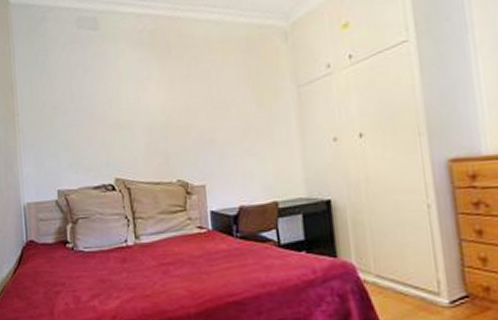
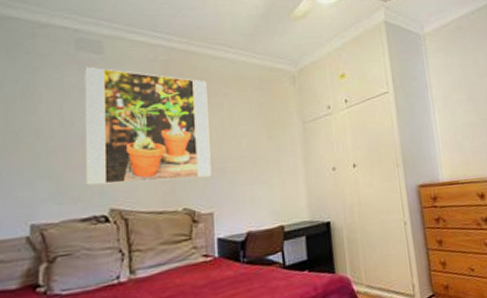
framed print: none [85,43,202,157] -> present [84,66,212,186]

